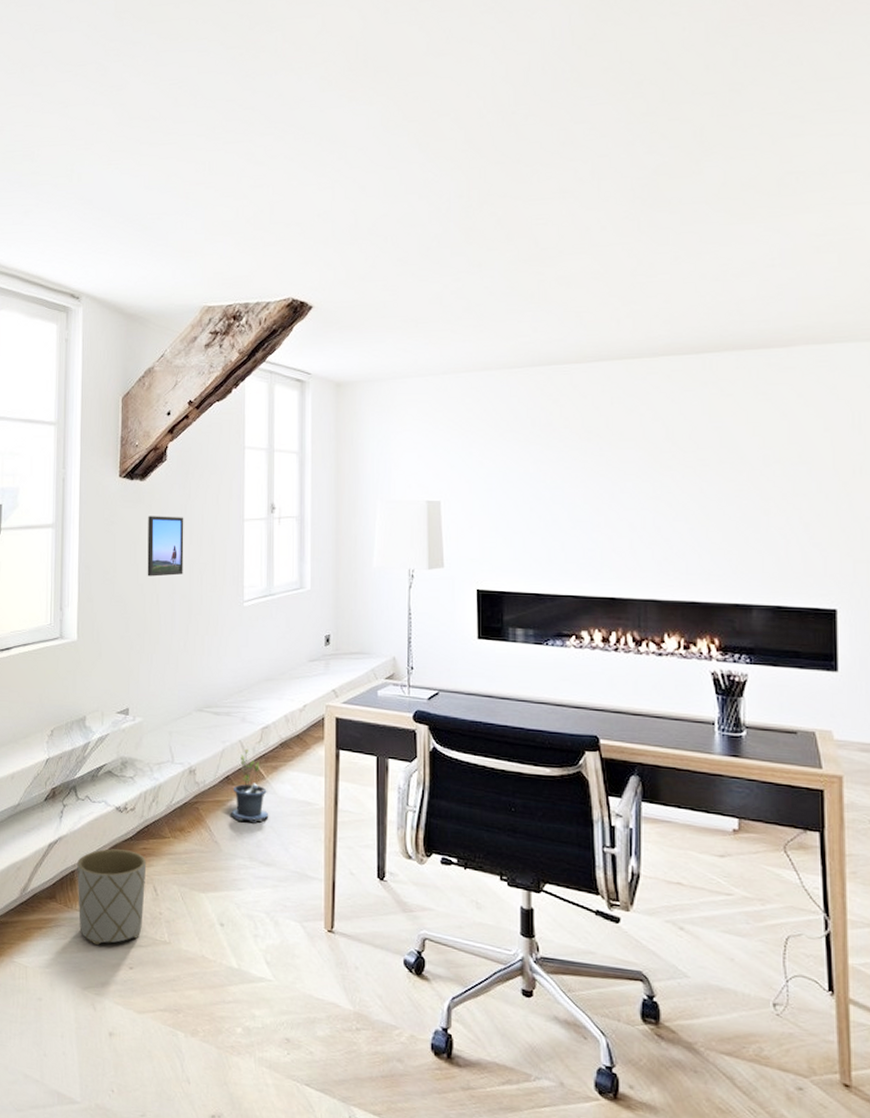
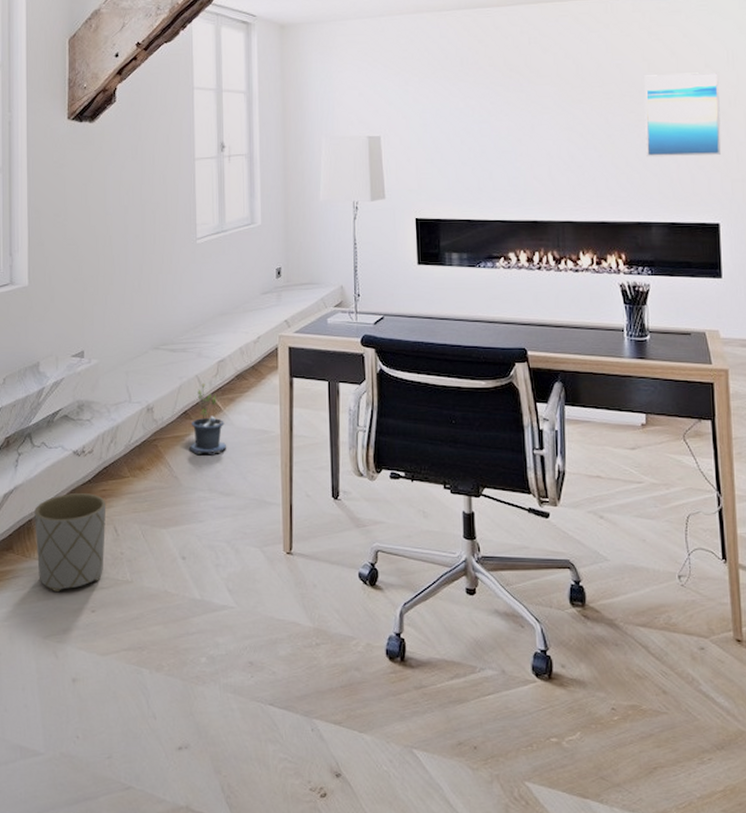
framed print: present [147,516,184,577] -> none [99,157,136,218]
wall art: none [747,437,842,532] -> present [644,72,722,158]

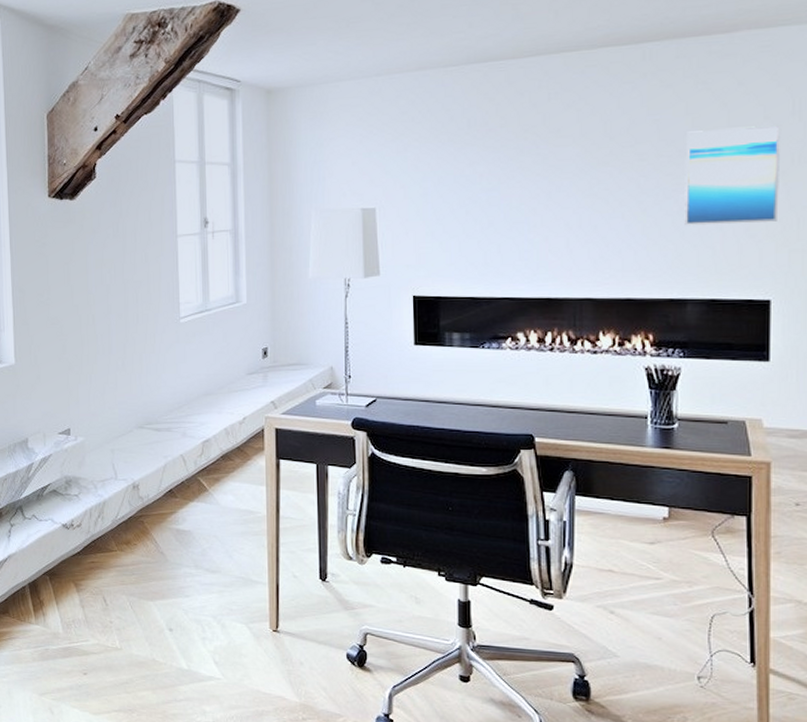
planter: present [34,493,106,593] -> none [28,564,95,655]
potted plant: present [188,383,227,456] -> none [174,462,213,534]

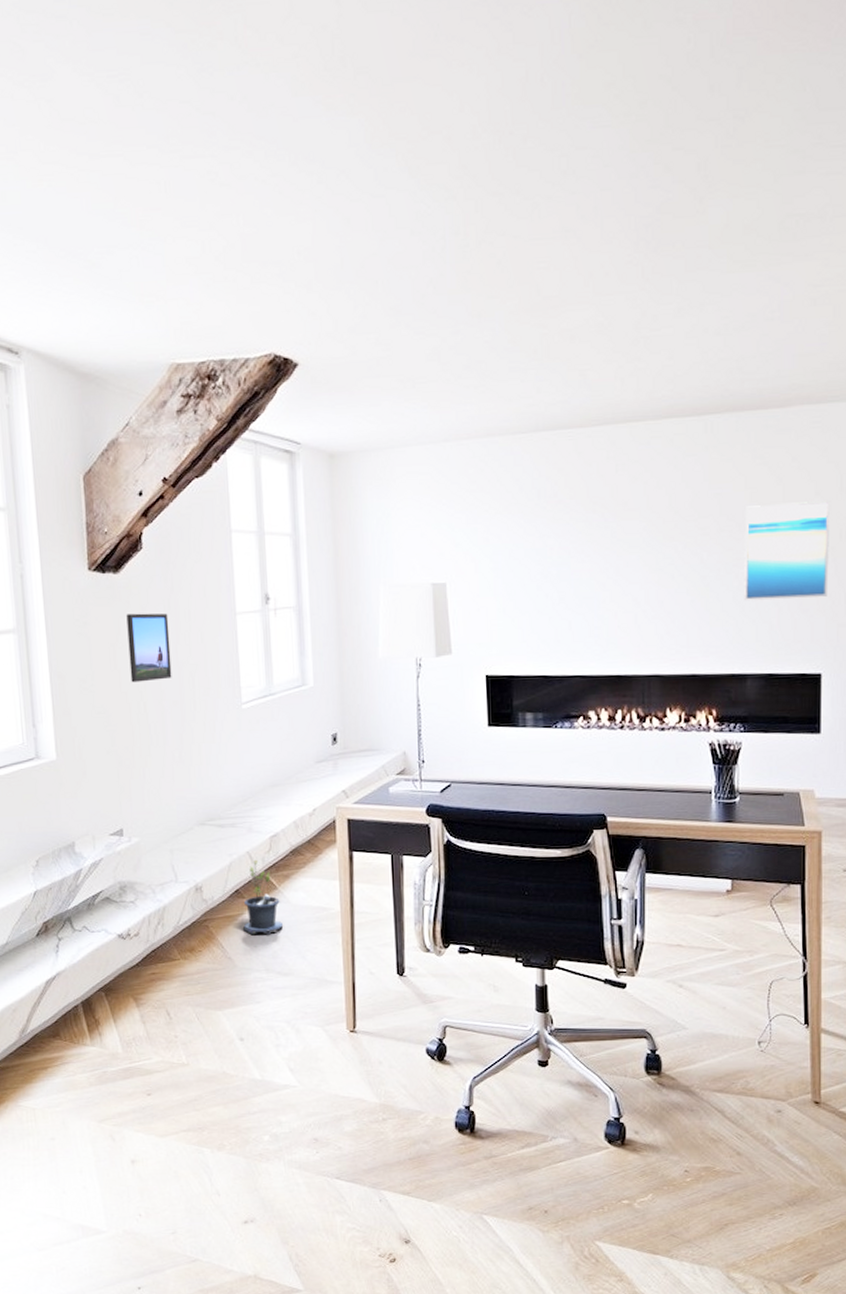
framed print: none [80,235,118,297] -> present [126,613,172,683]
potted plant: none [174,462,213,534] -> present [242,859,284,935]

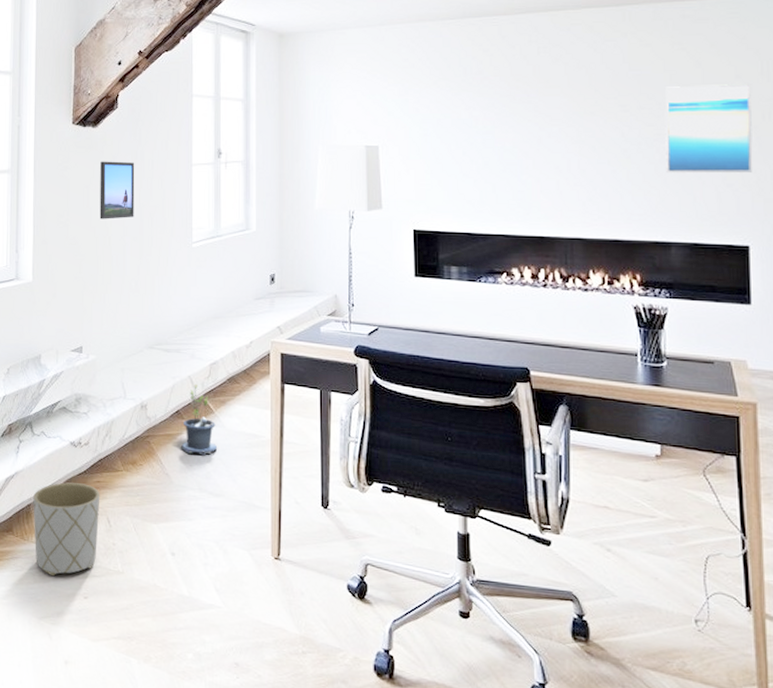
planter: none [80,977,158,1077] -> present [33,482,100,577]

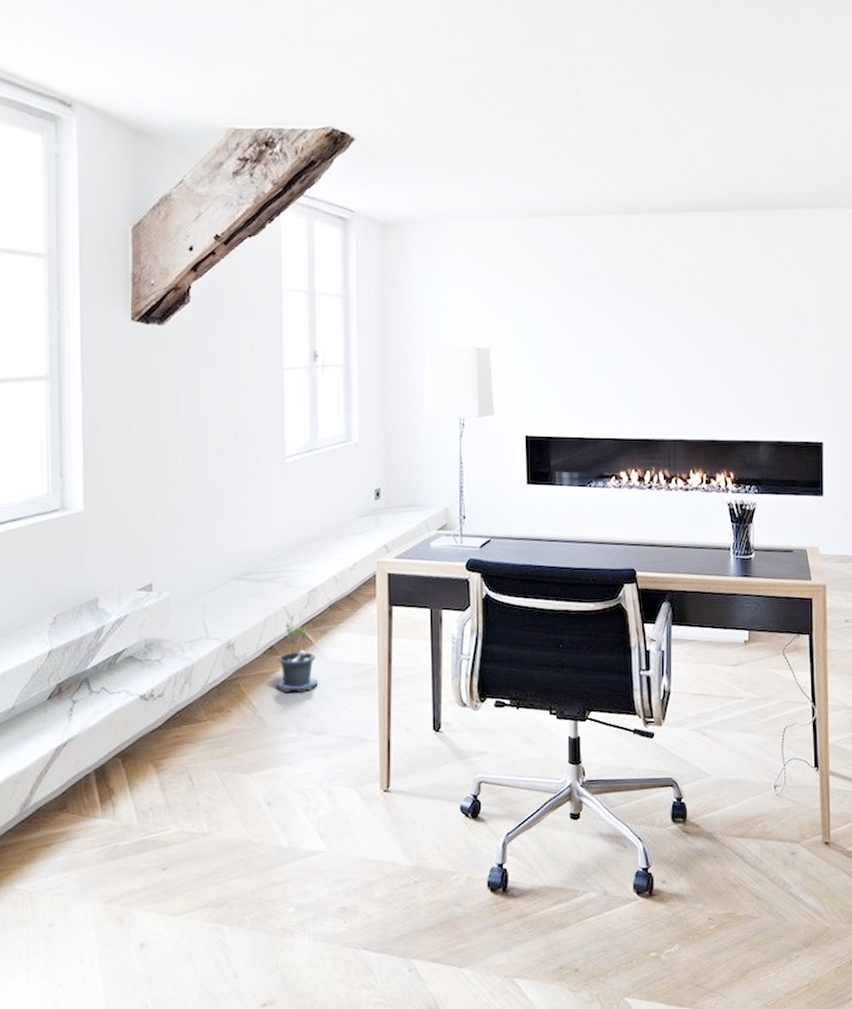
planter: present [33,482,100,577] -> none [93,741,180,852]
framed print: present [99,161,135,219] -> none [169,365,214,434]
wall art: present [665,84,753,174] -> none [756,291,827,376]

